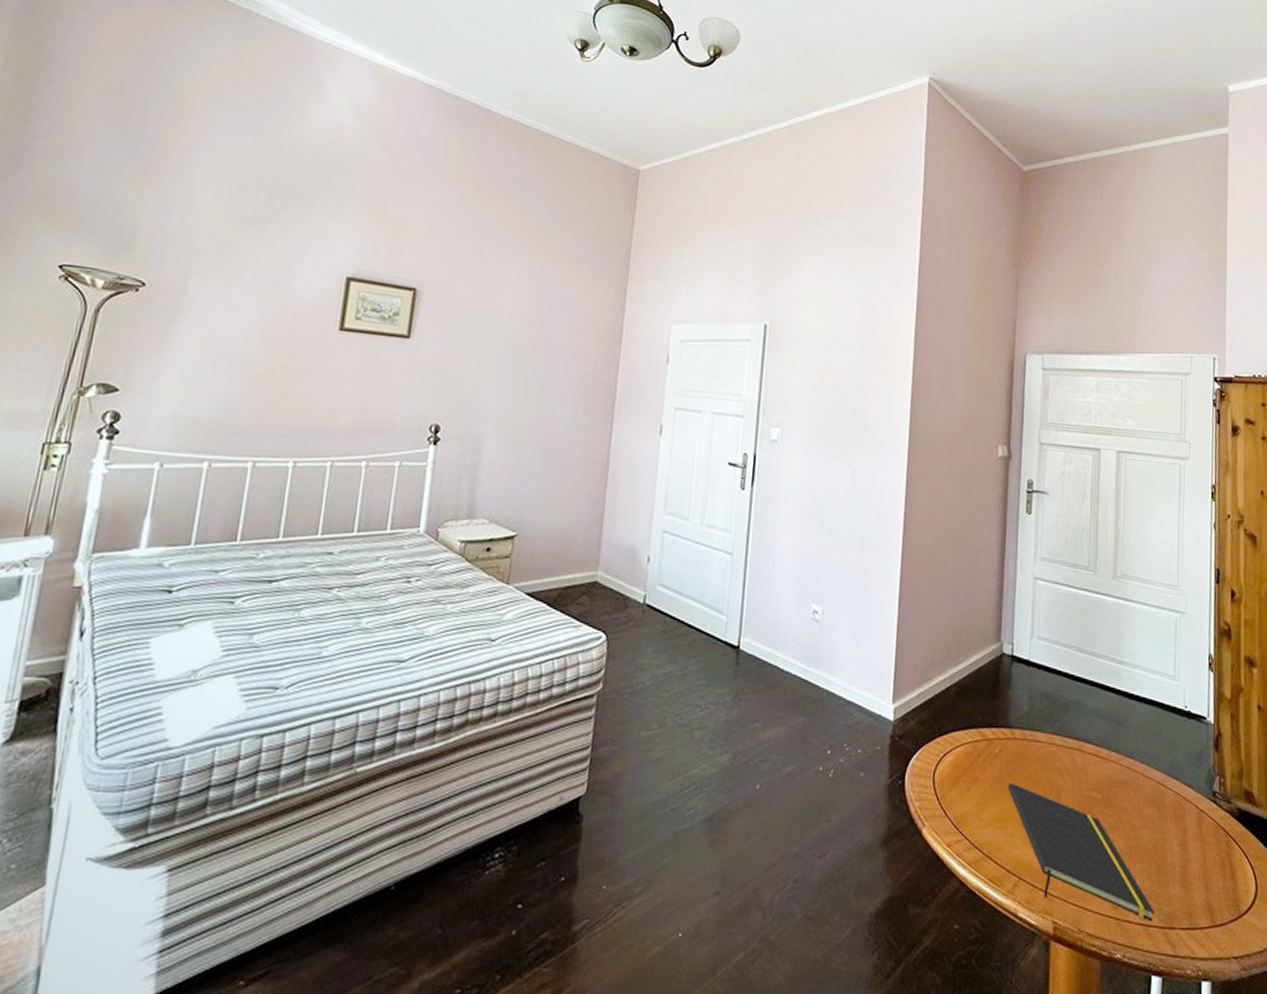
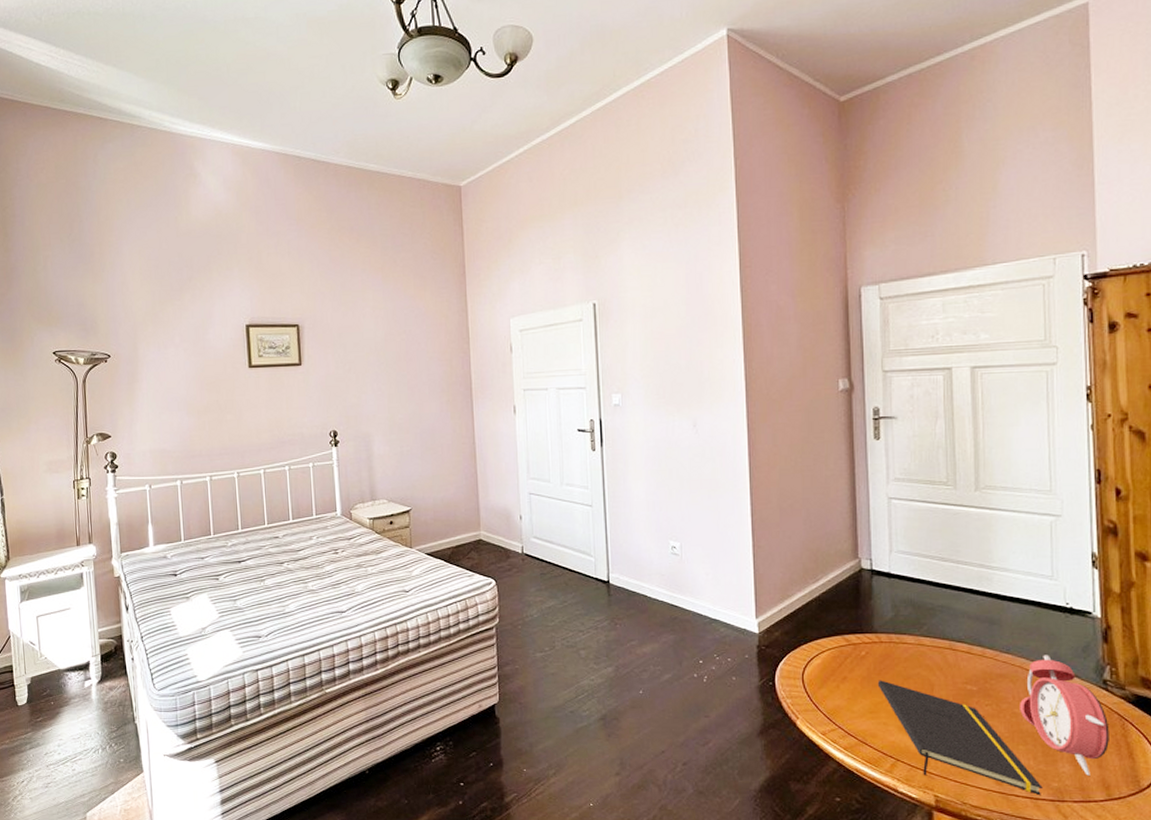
alarm clock: none [1138,761,1216,899] -> present [1020,655,1110,776]

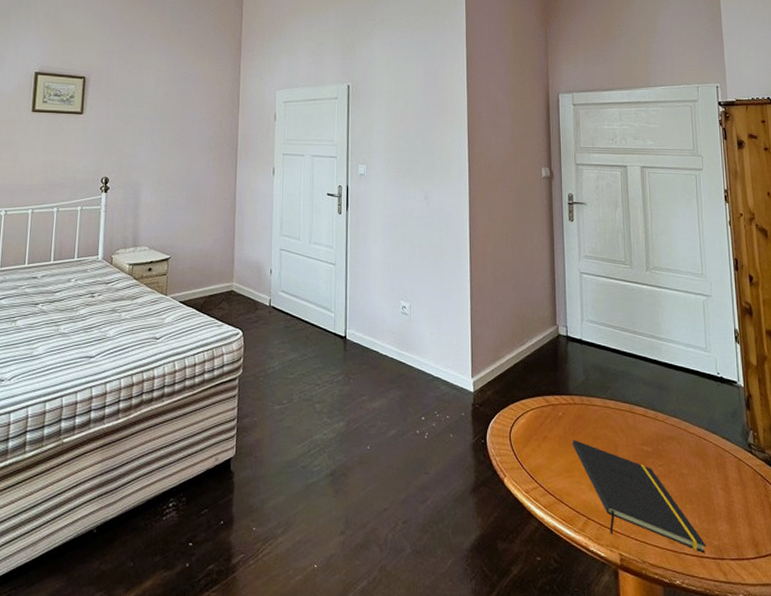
alarm clock: present [1020,655,1110,776] -> none [686,419,756,534]

